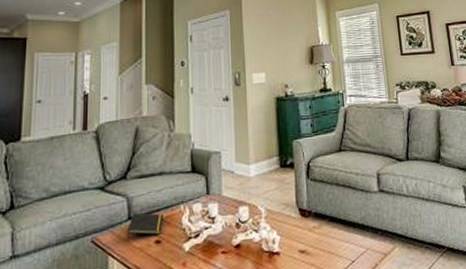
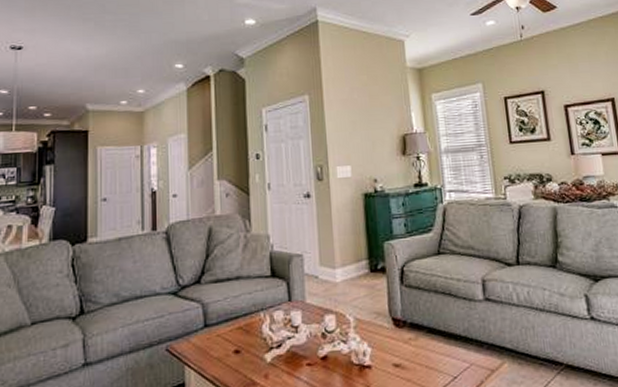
notepad: present [127,212,164,240] -> none [203,319,243,349]

